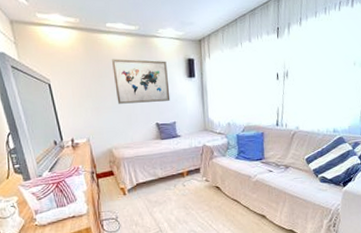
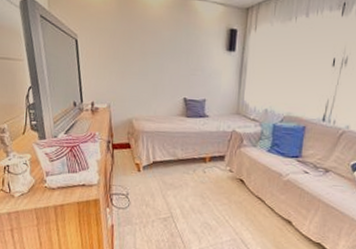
wall art: present [112,59,171,104] -> none [144,19,205,75]

